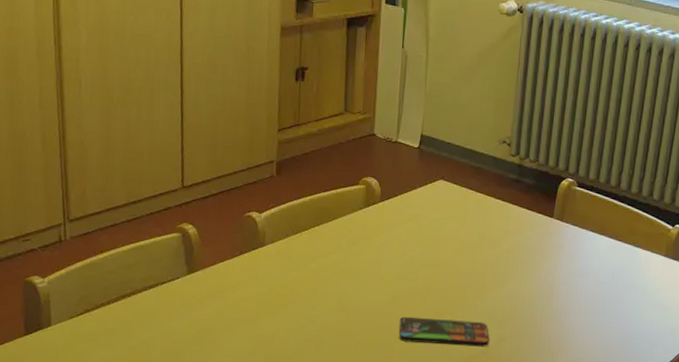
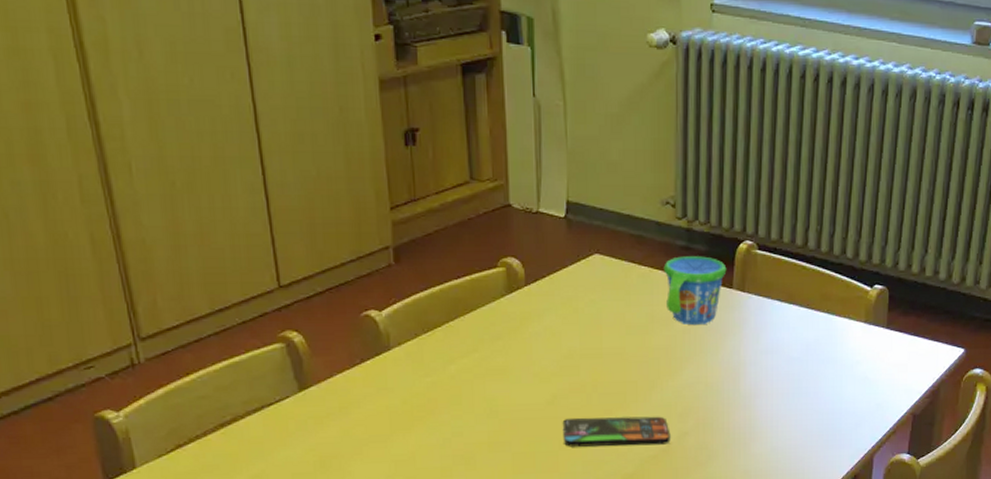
snack cup: none [496,187,550,246] -> present [663,256,727,324]

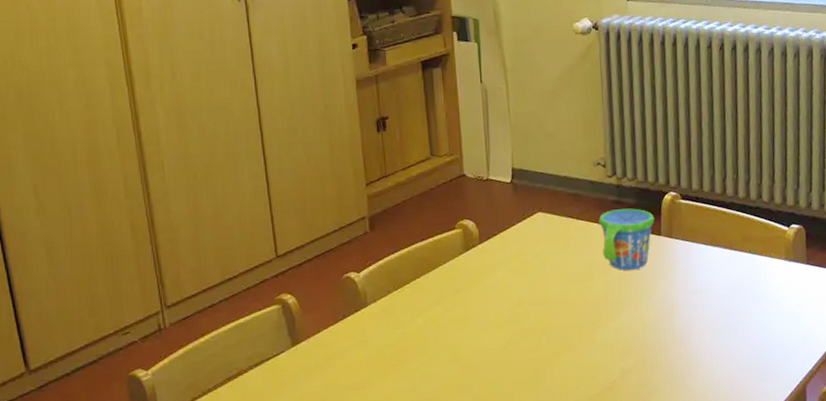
smartphone: present [562,416,671,447] -> none [516,356,614,388]

